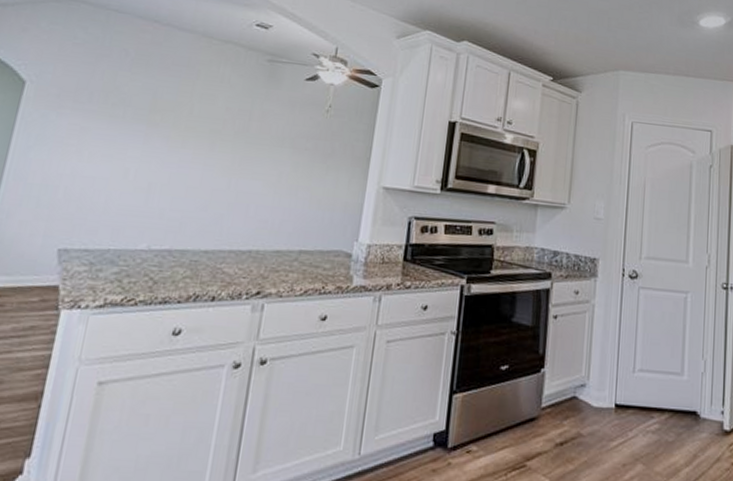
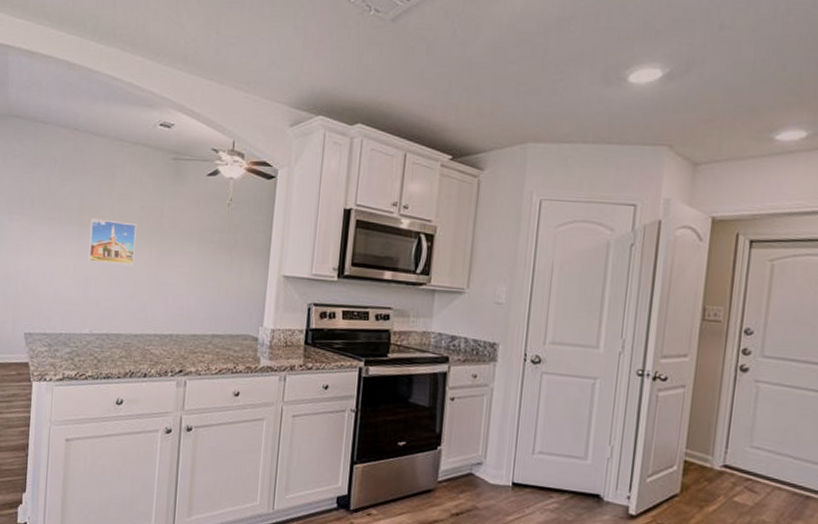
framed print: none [155,118,219,173] -> present [88,218,137,267]

